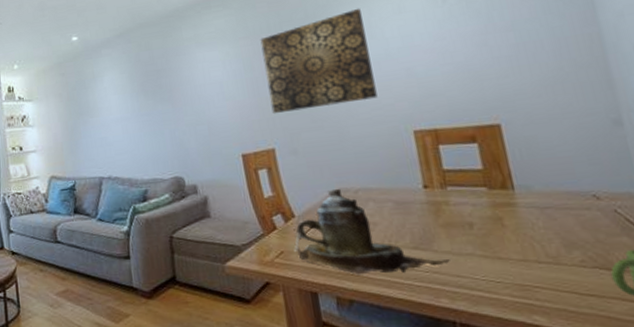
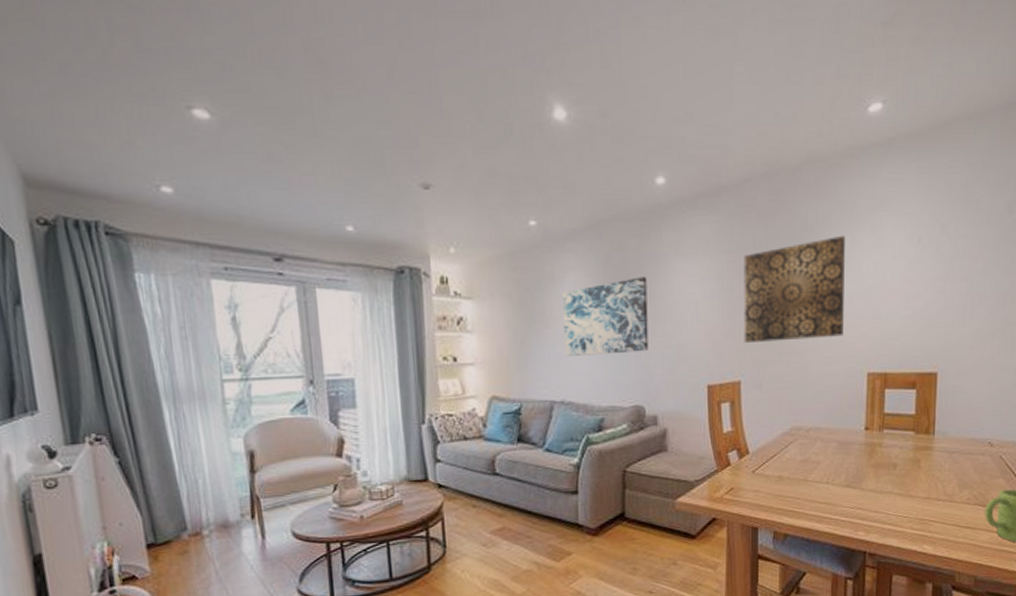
wall art: none [102,67,181,140] -> present [562,277,648,357]
teapot: present [294,188,450,275] -> none [743,426,873,511]

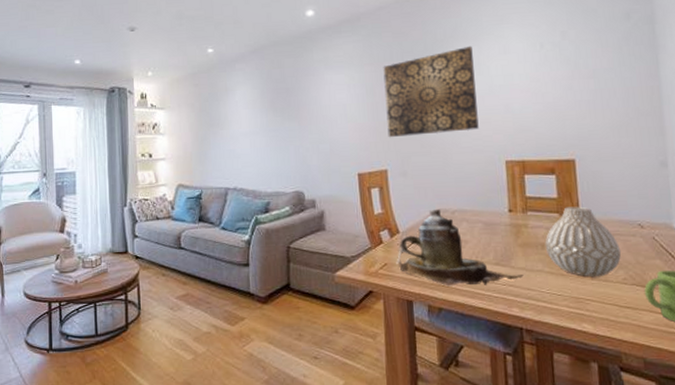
wall art: present [562,277,648,357] -> none [234,87,305,152]
teapot: none [743,426,873,511] -> present [396,209,523,286]
vase: none [897,424,969,497] -> present [545,206,622,277]

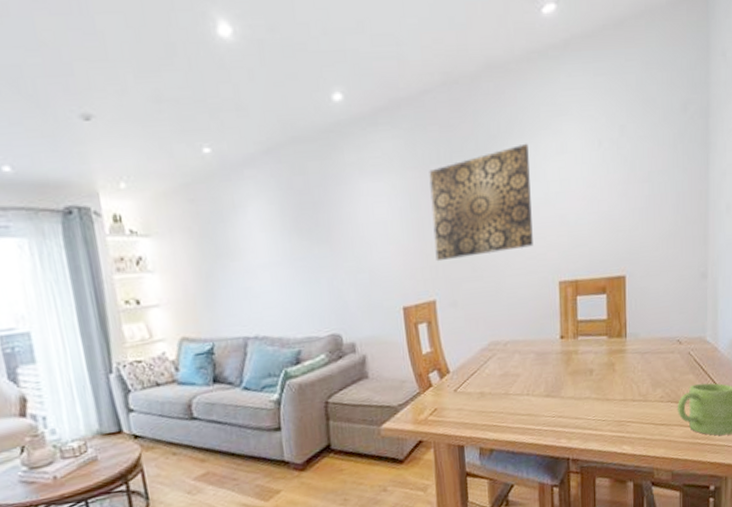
teapot: present [396,209,523,286] -> none [446,341,572,426]
vase: present [545,206,622,277] -> none [593,327,661,399]

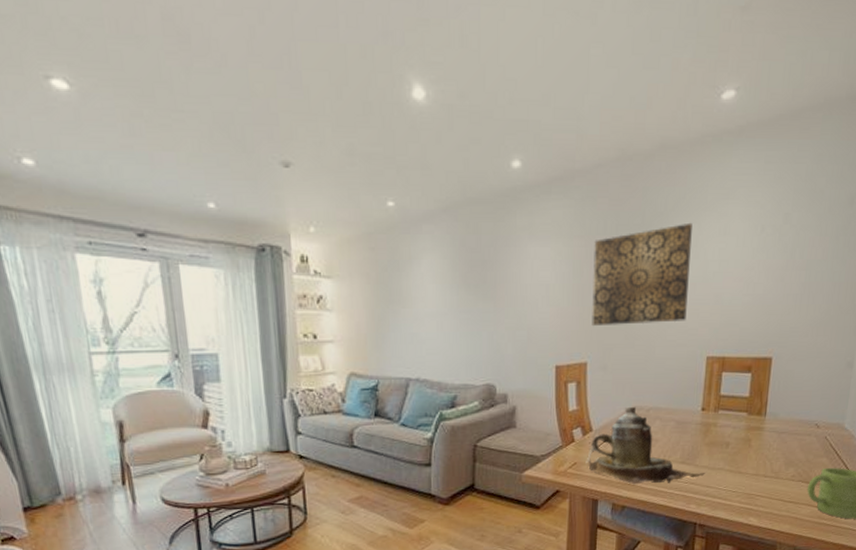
teapot: none [446,341,572,426] -> present [586,406,705,485]

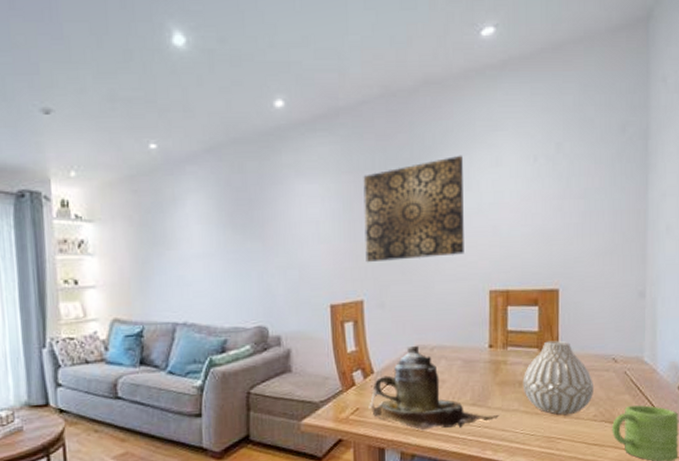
vase: none [729,406,796,474] -> present [522,340,595,415]

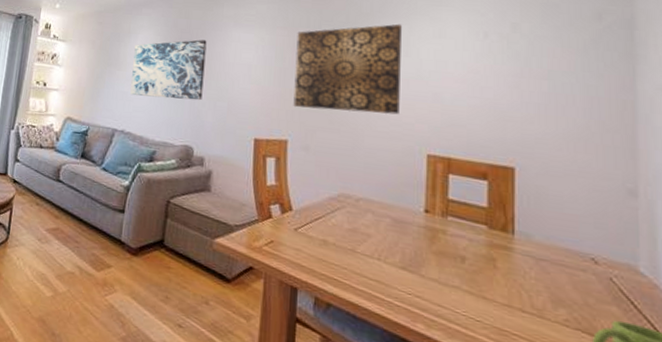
wall art: none [184,198,270,279] -> present [130,39,207,101]
teapot: present [369,345,499,431] -> none [284,192,435,291]
vase: present [522,340,595,415] -> none [466,220,565,311]

